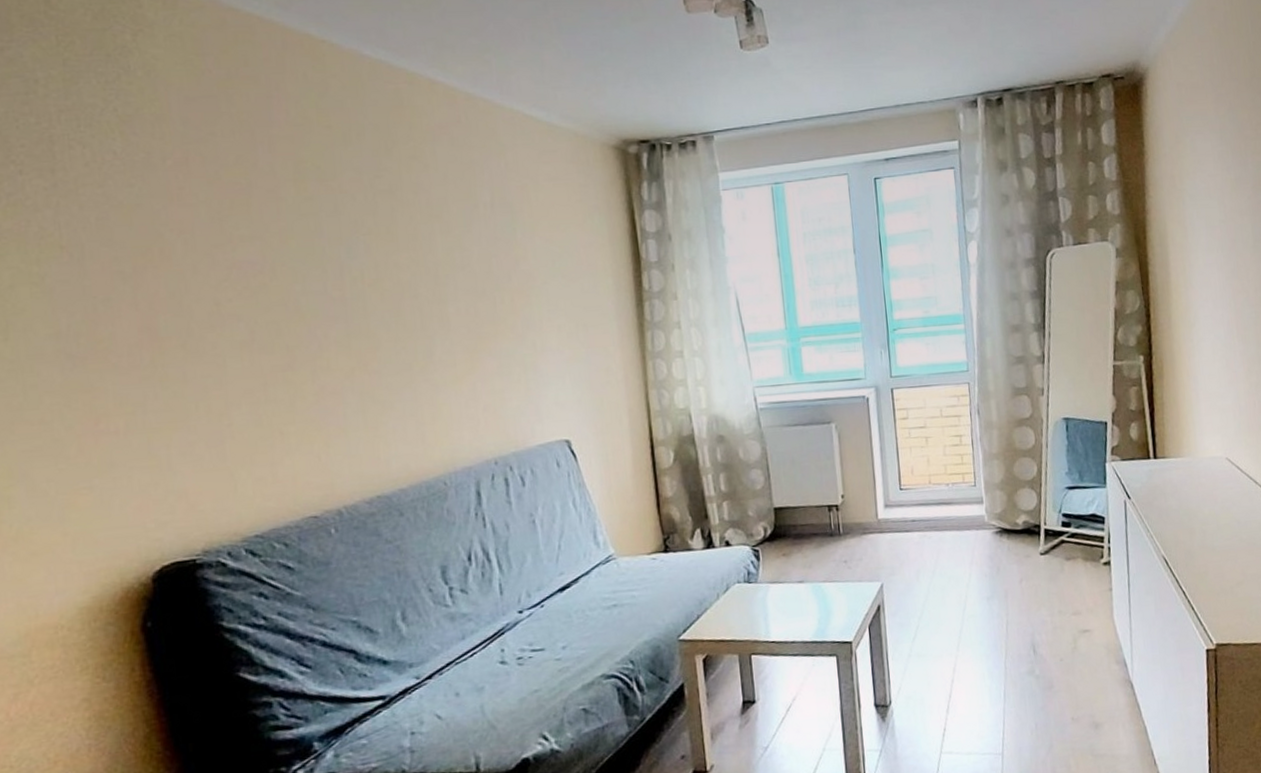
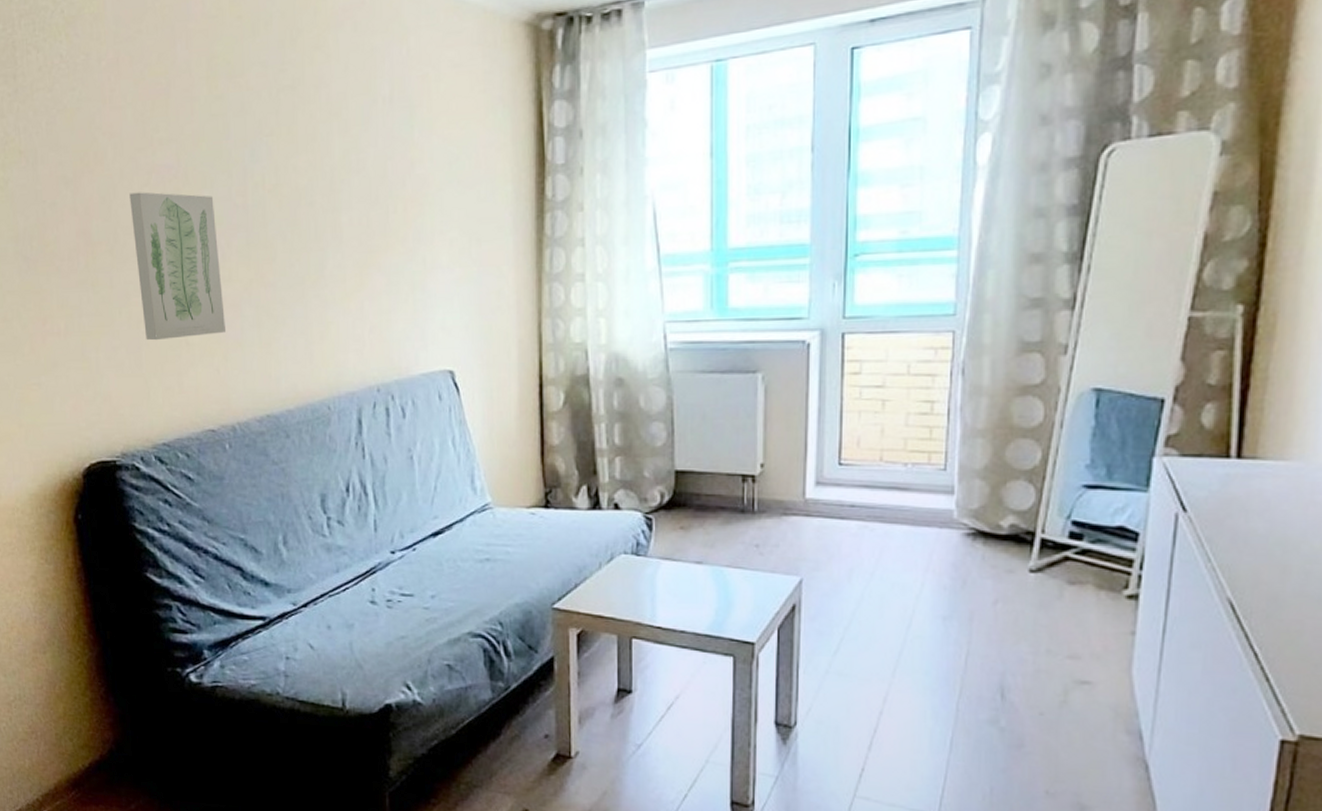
wall art: none [205,286,327,433] -> present [129,192,227,341]

